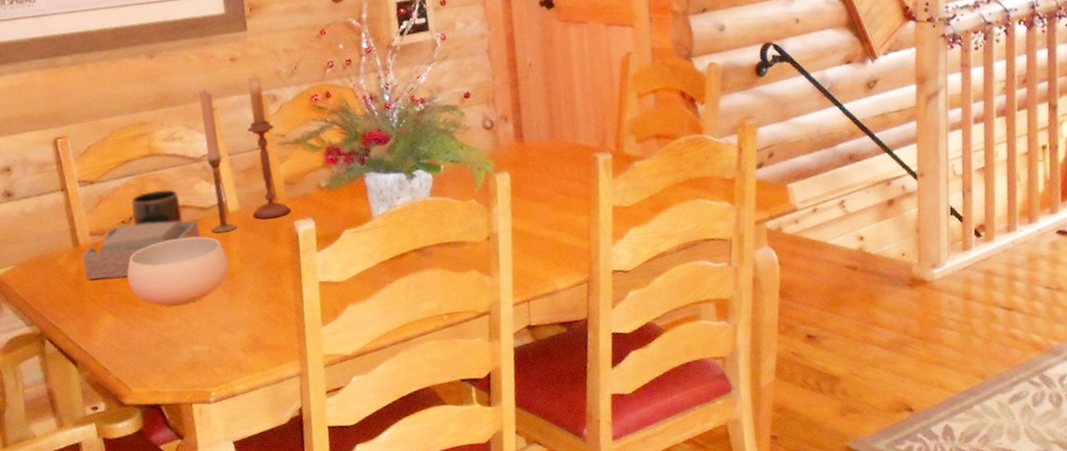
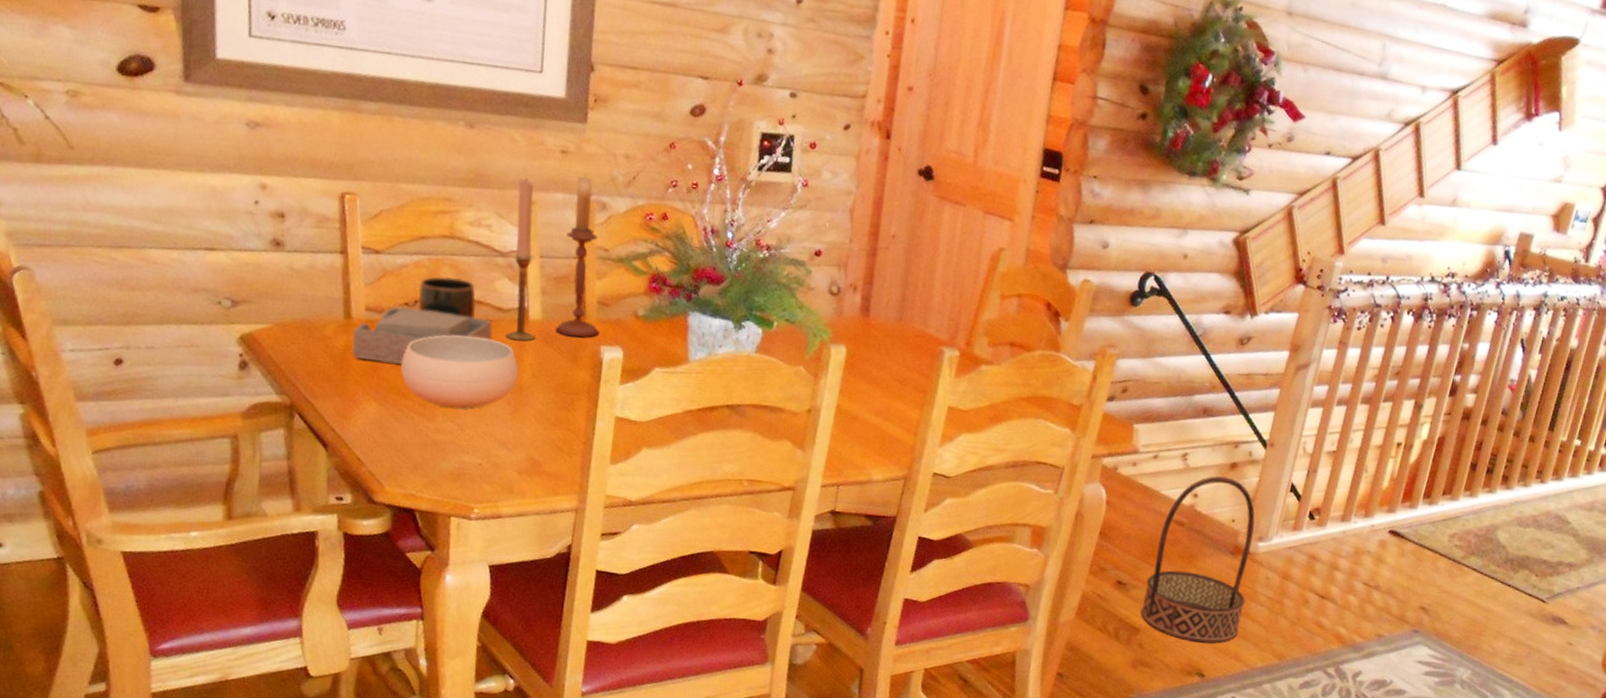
basket: none [835,214,936,379] -> present [1140,476,1255,643]

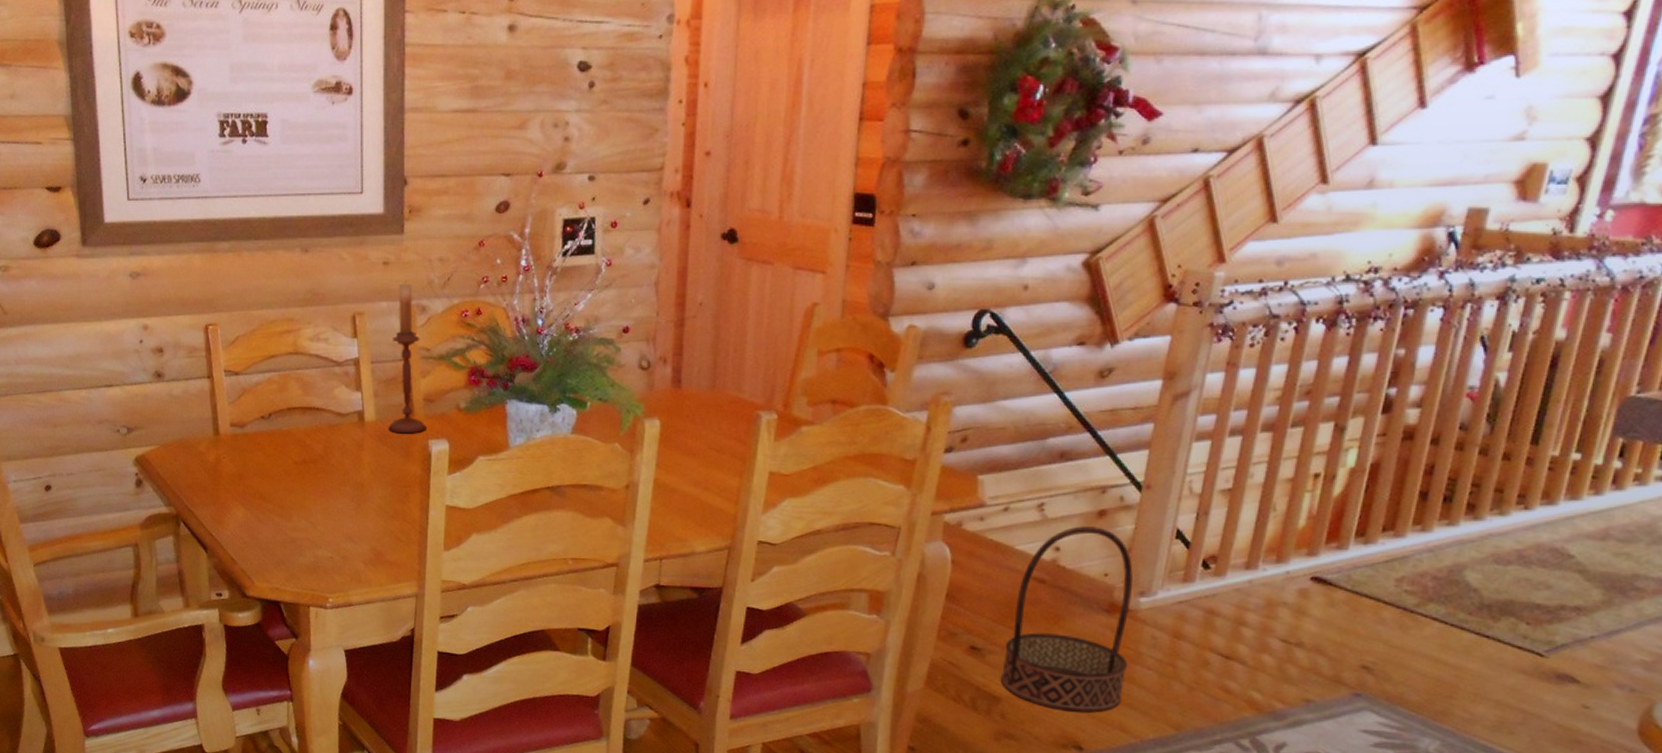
napkin holder: present [352,306,493,364] -> none [221,420,334,471]
bowl: present [400,334,519,409] -> none [261,440,360,508]
mug: present [417,276,476,319] -> none [271,389,319,426]
candlestick: present [506,177,536,341] -> none [346,291,372,442]

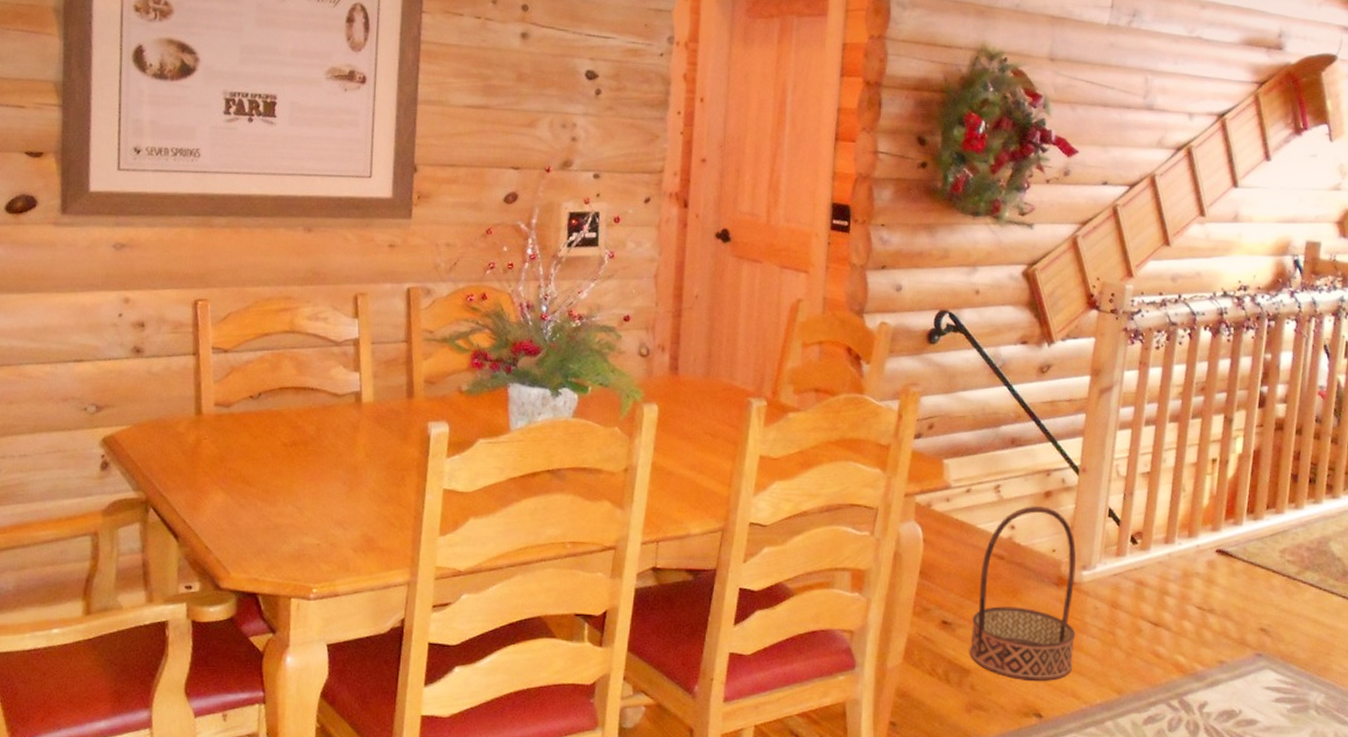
candlestick: present [388,279,426,434] -> none [386,262,426,416]

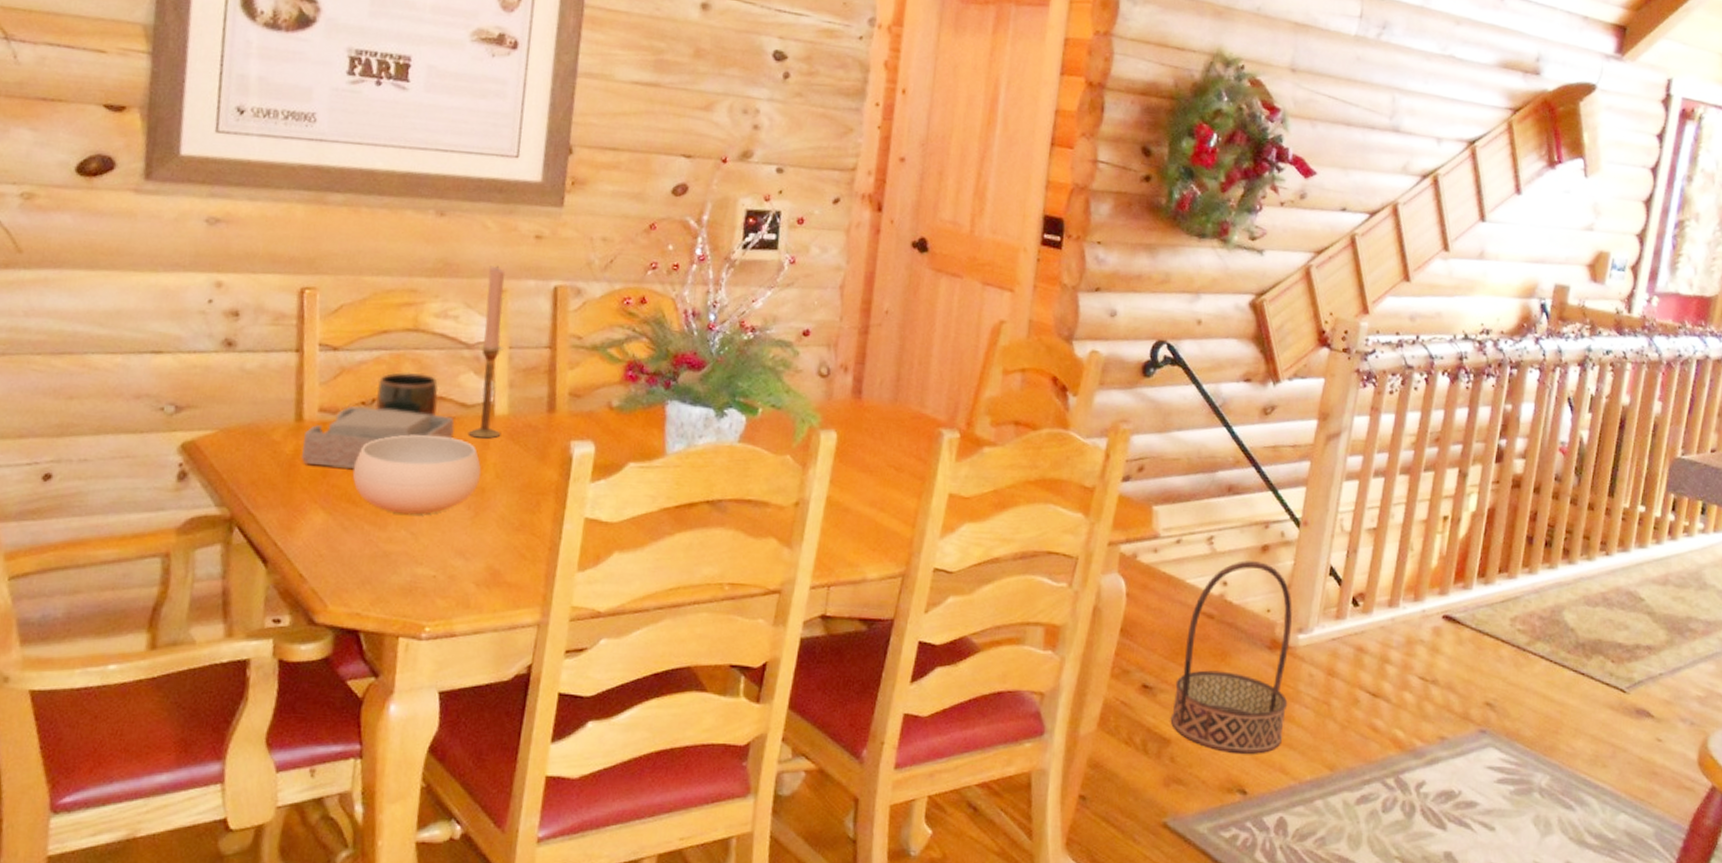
napkin holder: none [202,400,329,454] -> present [302,406,455,468]
bowl: none [245,421,354,492] -> present [352,434,482,515]
mug: none [261,368,314,406] -> present [374,372,439,417]
candlestick: none [341,272,369,423] -> present [469,265,506,439]

